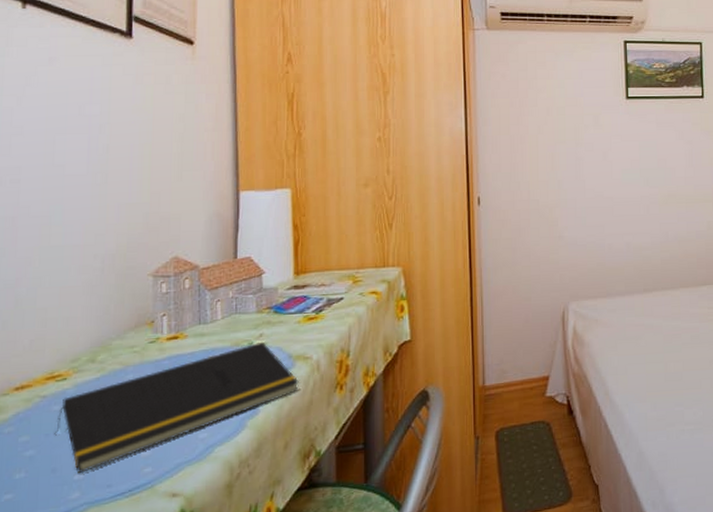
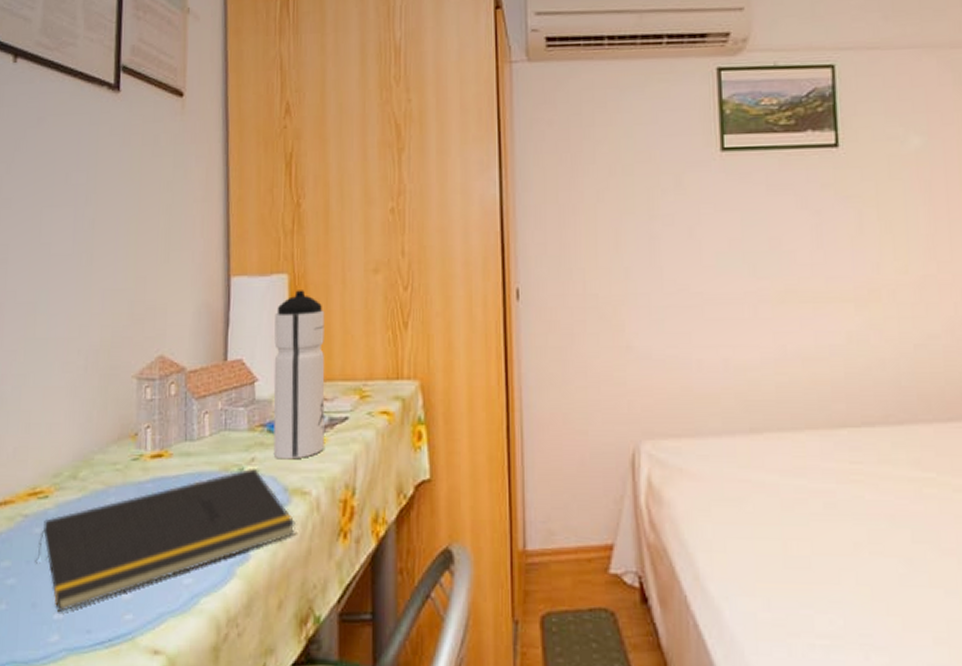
water bottle: none [279,201,324,334] -> present [273,290,325,460]

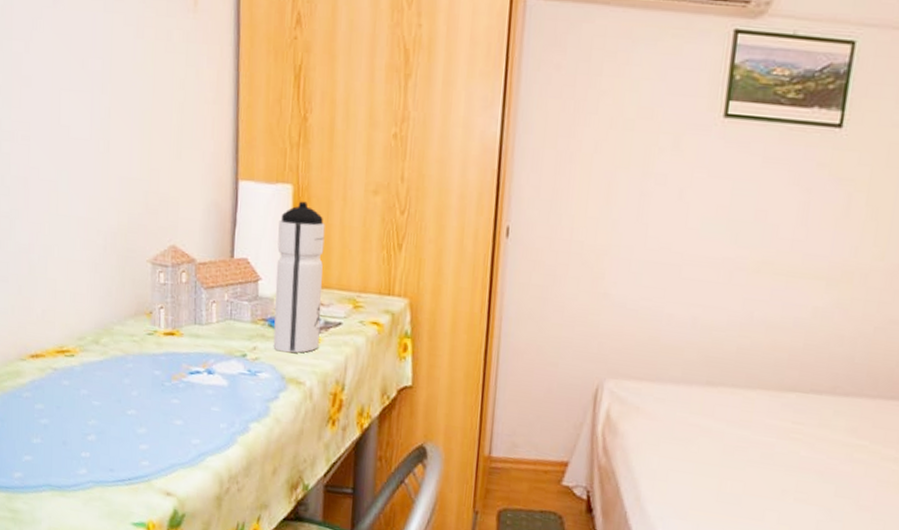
notepad: present [35,467,296,613] -> none [64,355,291,452]

